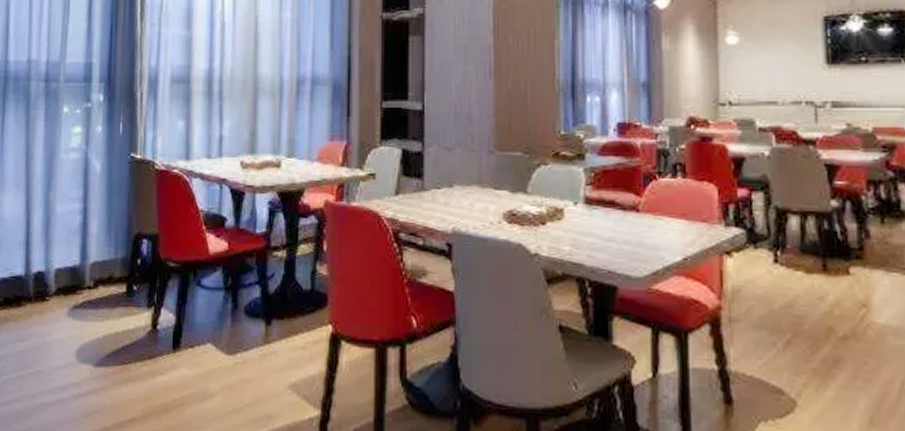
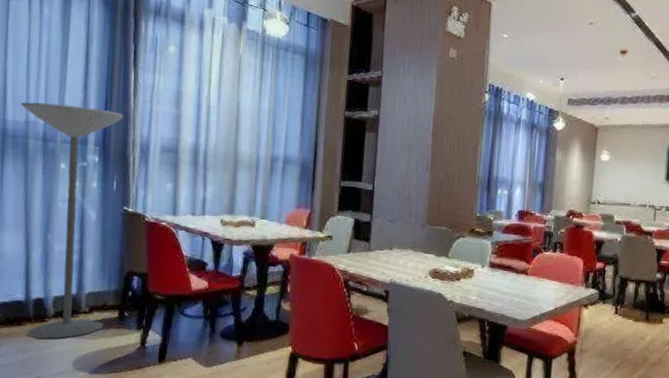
floor lamp: none [22,37,130,323] -> present [20,102,124,339]

